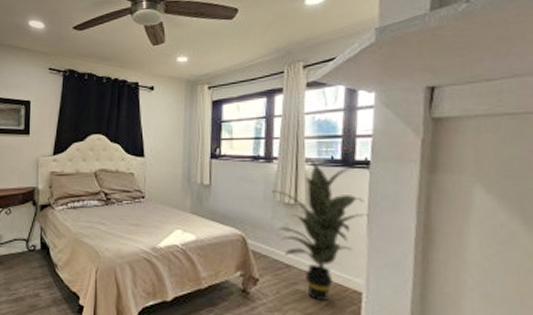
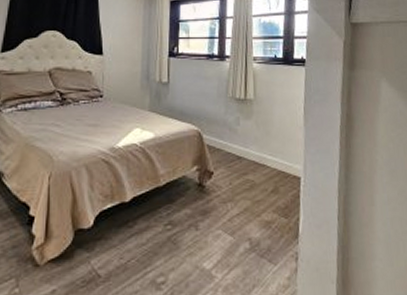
indoor plant: present [272,156,371,300] -> none [224,55,306,188]

